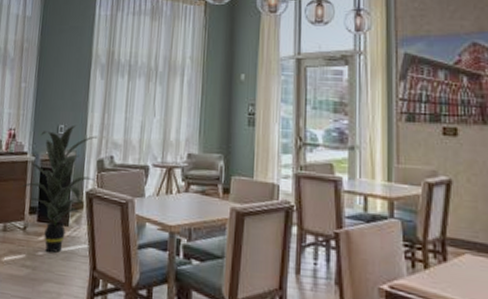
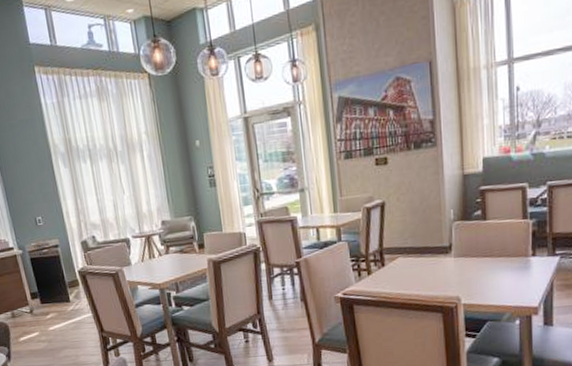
indoor plant: present [20,124,98,254] -> none [16,214,84,327]

